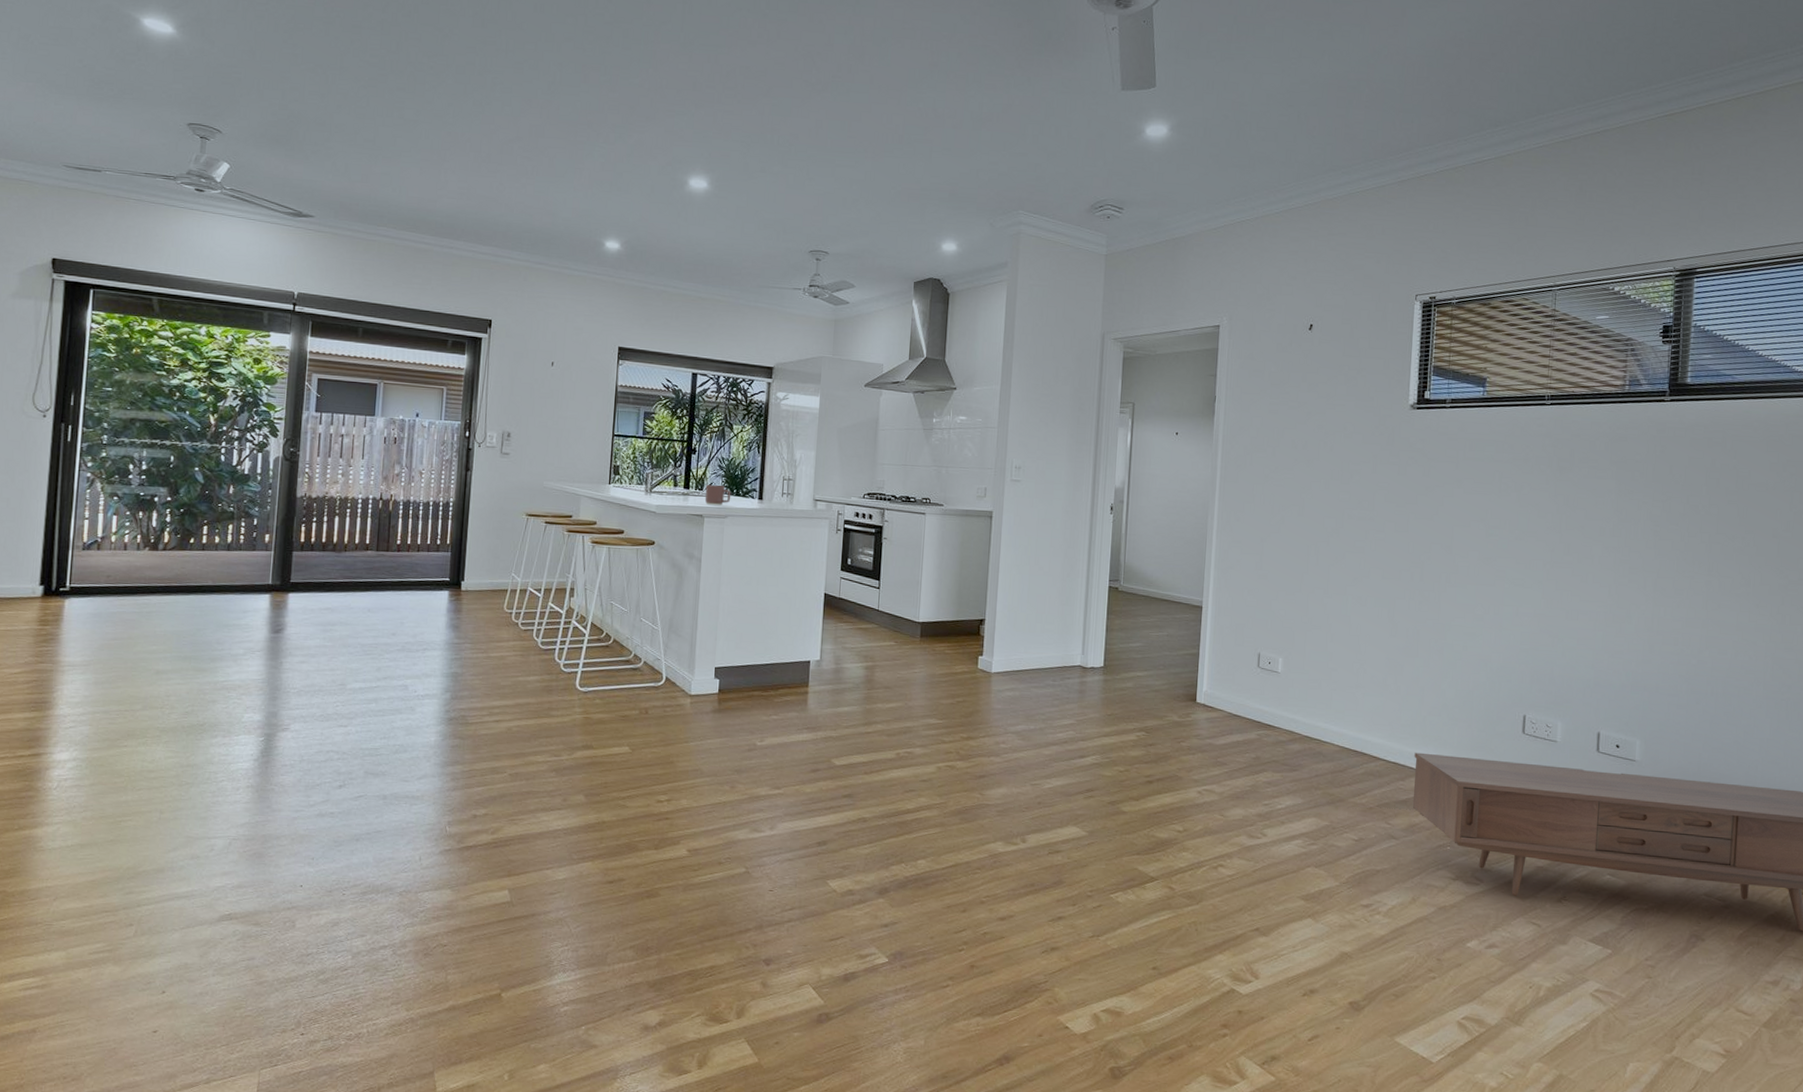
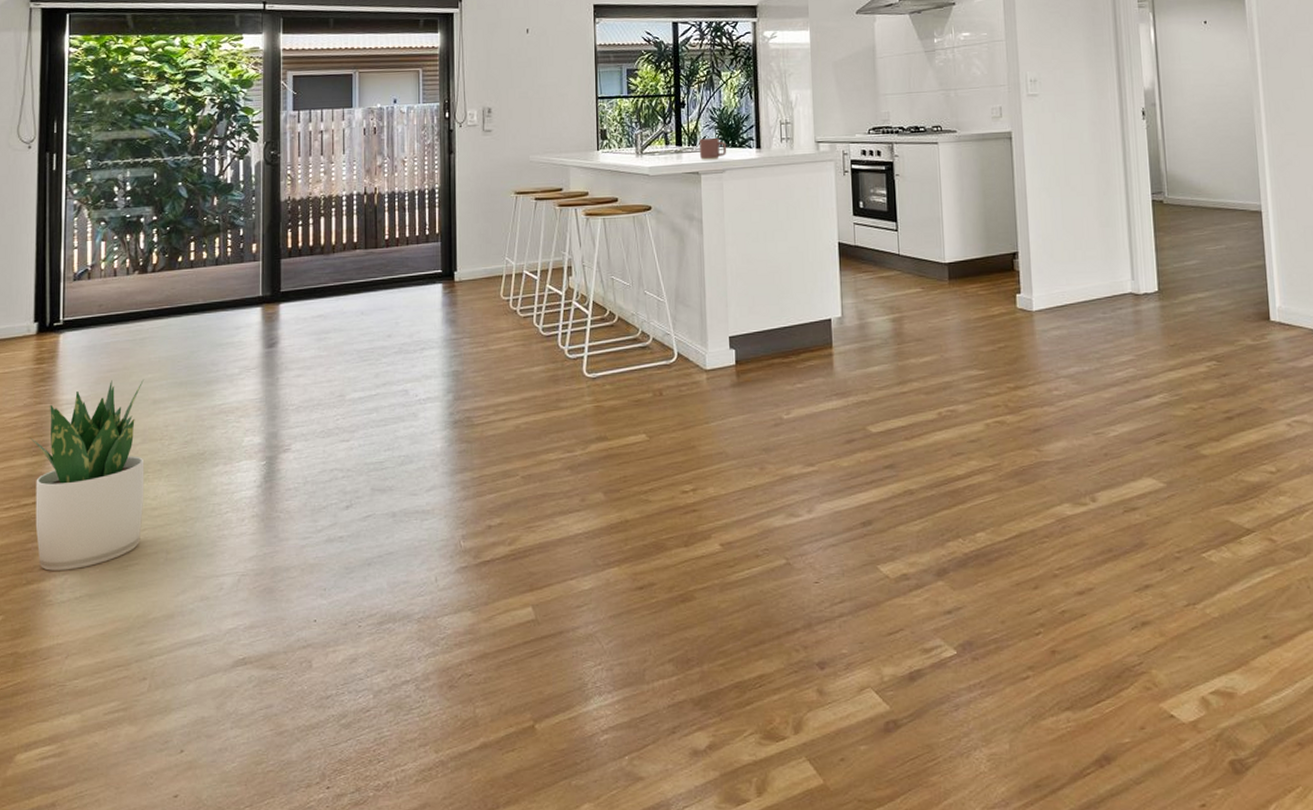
planter: none [29,648,148,821] -> present [29,379,145,571]

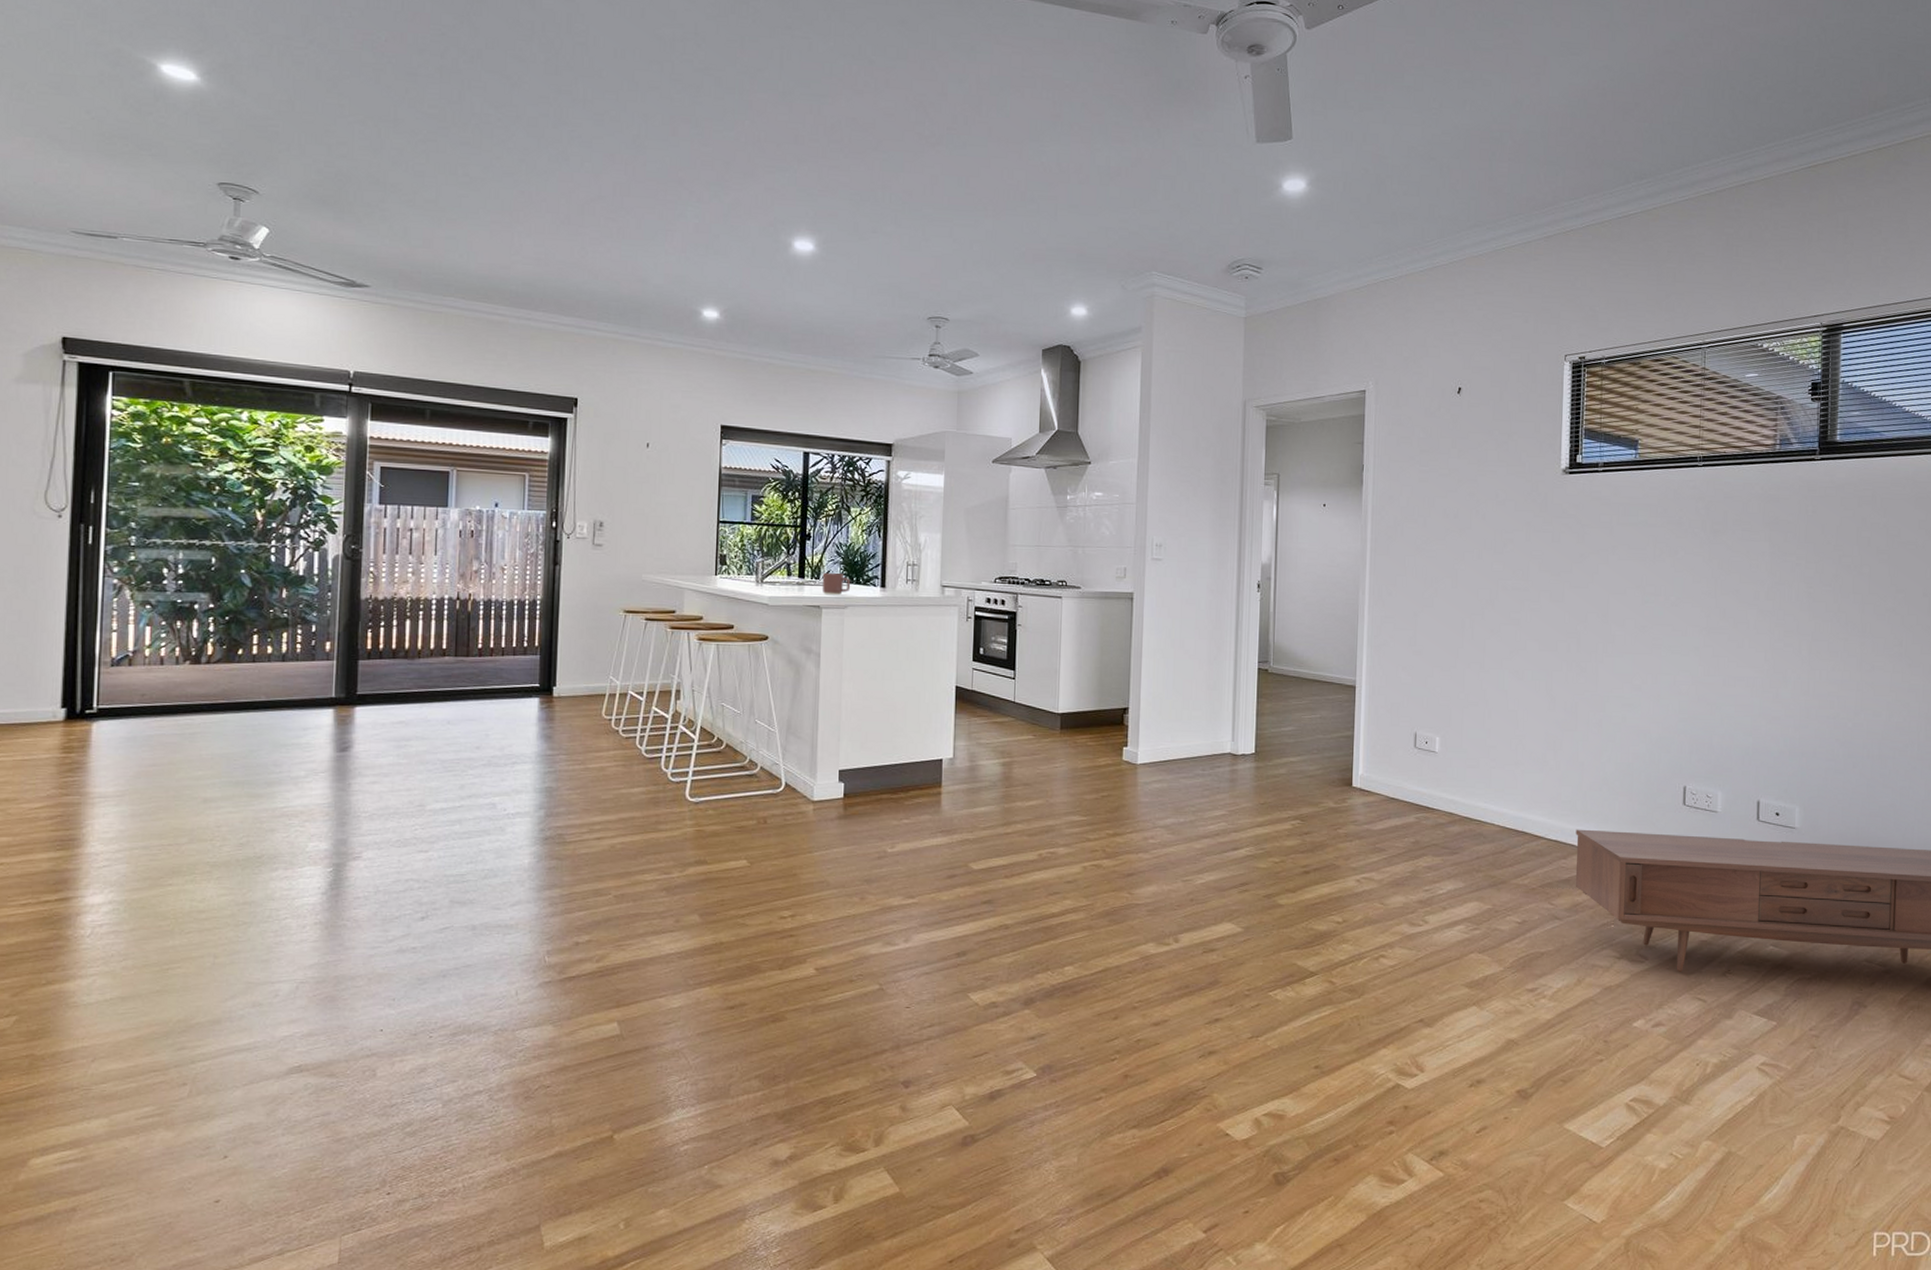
planter: present [29,379,145,571] -> none [53,775,193,972]

